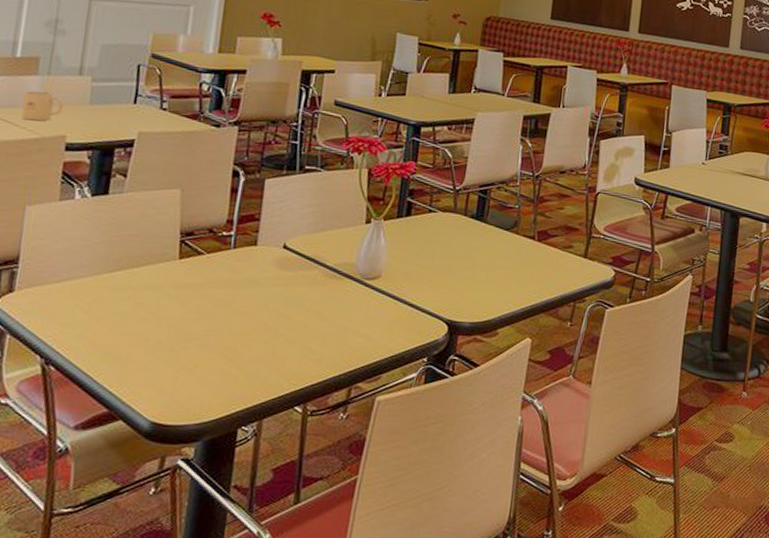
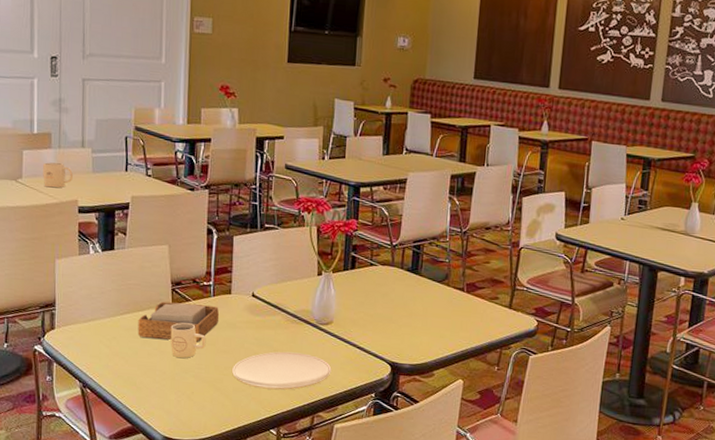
napkin holder: none [129,255,240,304] -> present [137,301,220,342]
mug: none [172,280,220,324] -> present [170,322,206,359]
plate: none [250,312,377,358] -> present [232,351,332,390]

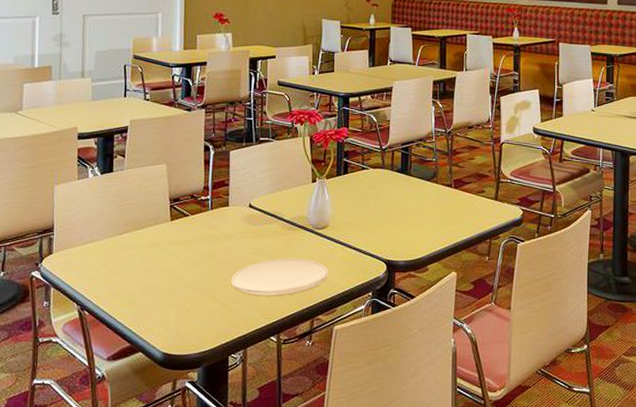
mug: present [43,162,73,188] -> none [43,93,72,117]
napkin holder: present [137,301,220,342] -> none [136,218,218,256]
mug: present [170,322,206,359] -> none [169,238,205,273]

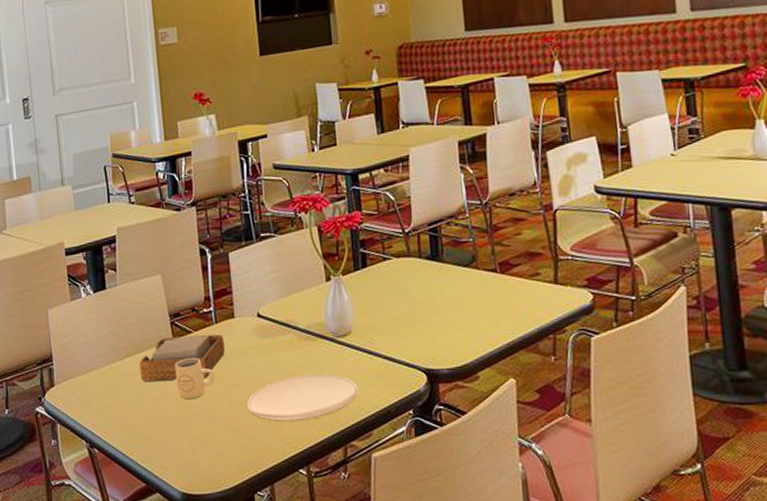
napkin holder: none [136,218,218,256] -> present [139,334,226,381]
mug: none [169,238,205,273] -> present [174,358,215,400]

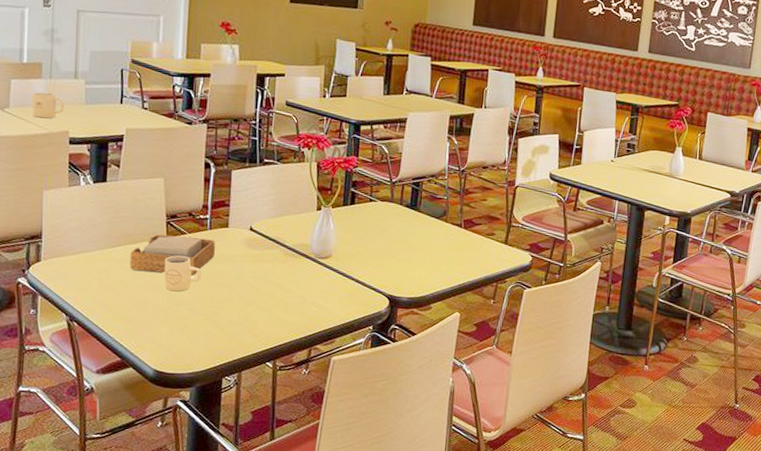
mug: none [26,206,56,234] -> present [32,92,64,119]
plate: present [247,373,359,422] -> none [228,284,330,323]

